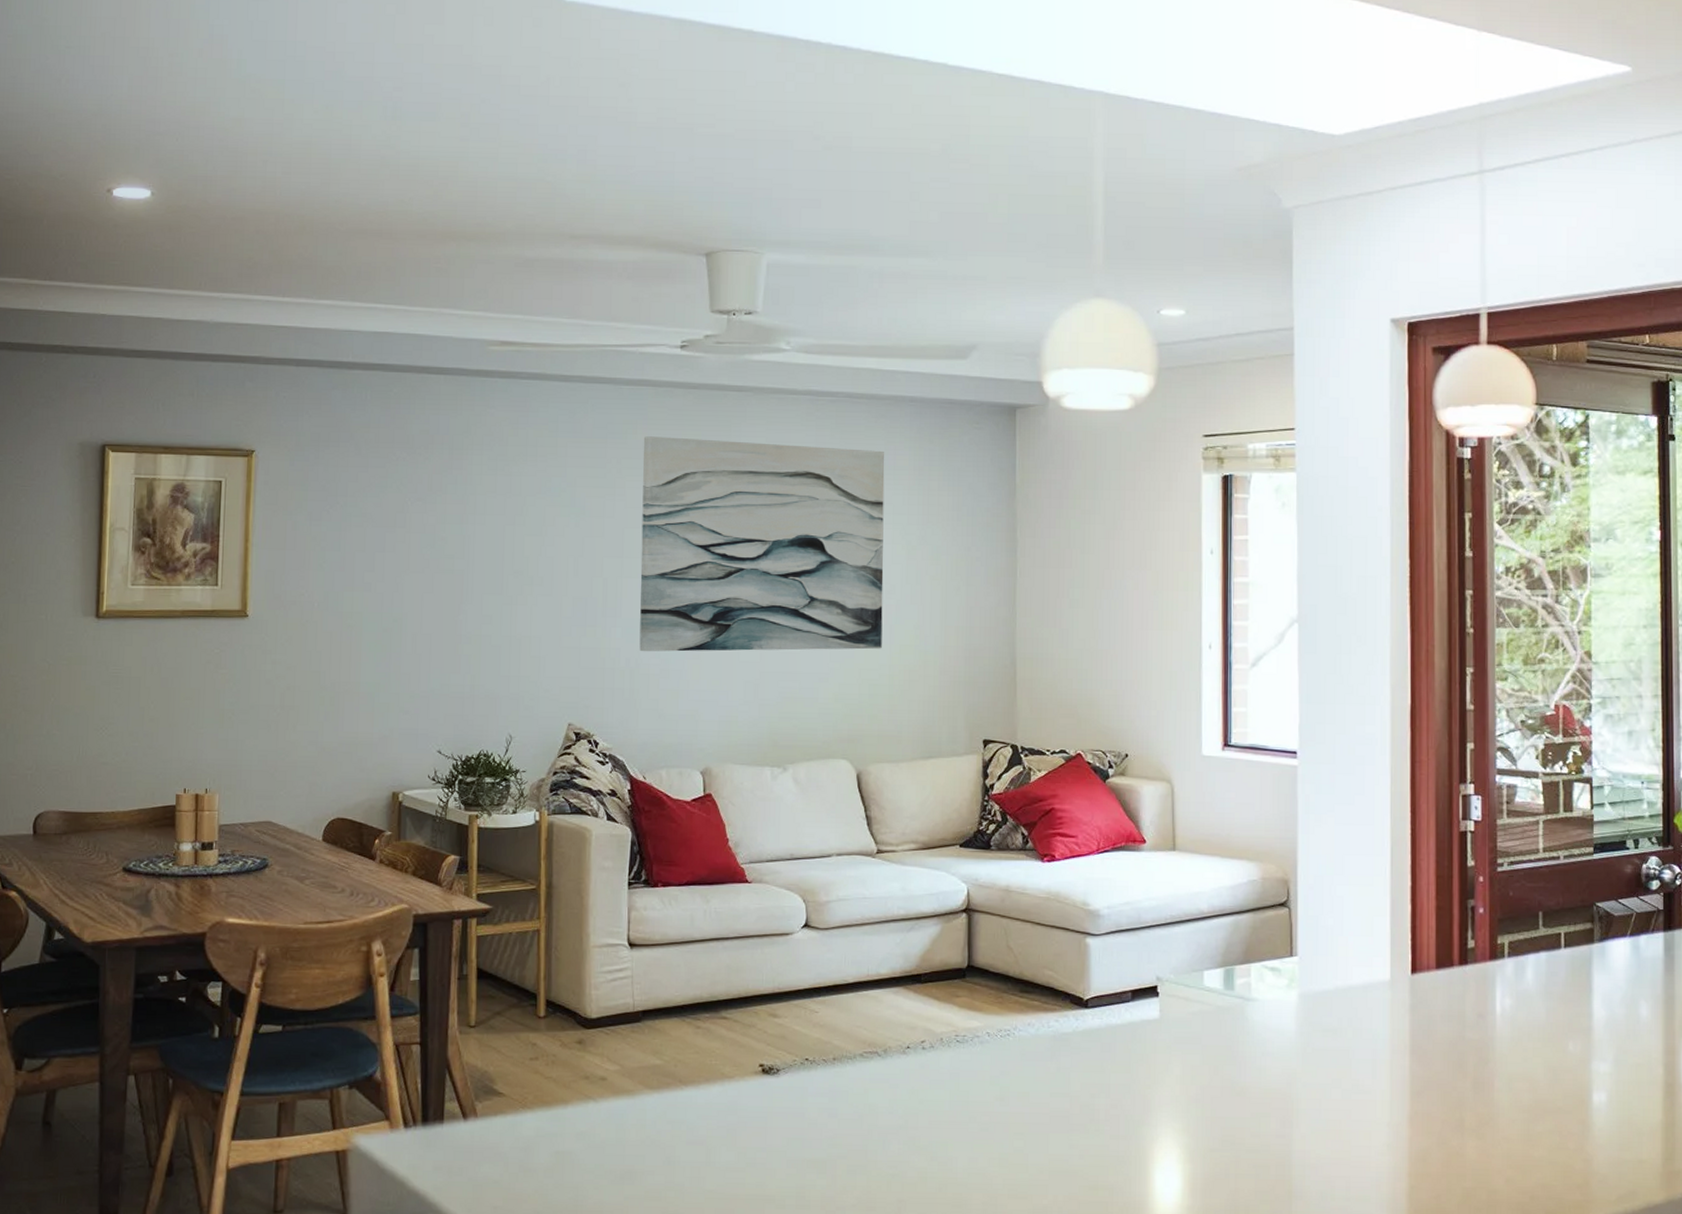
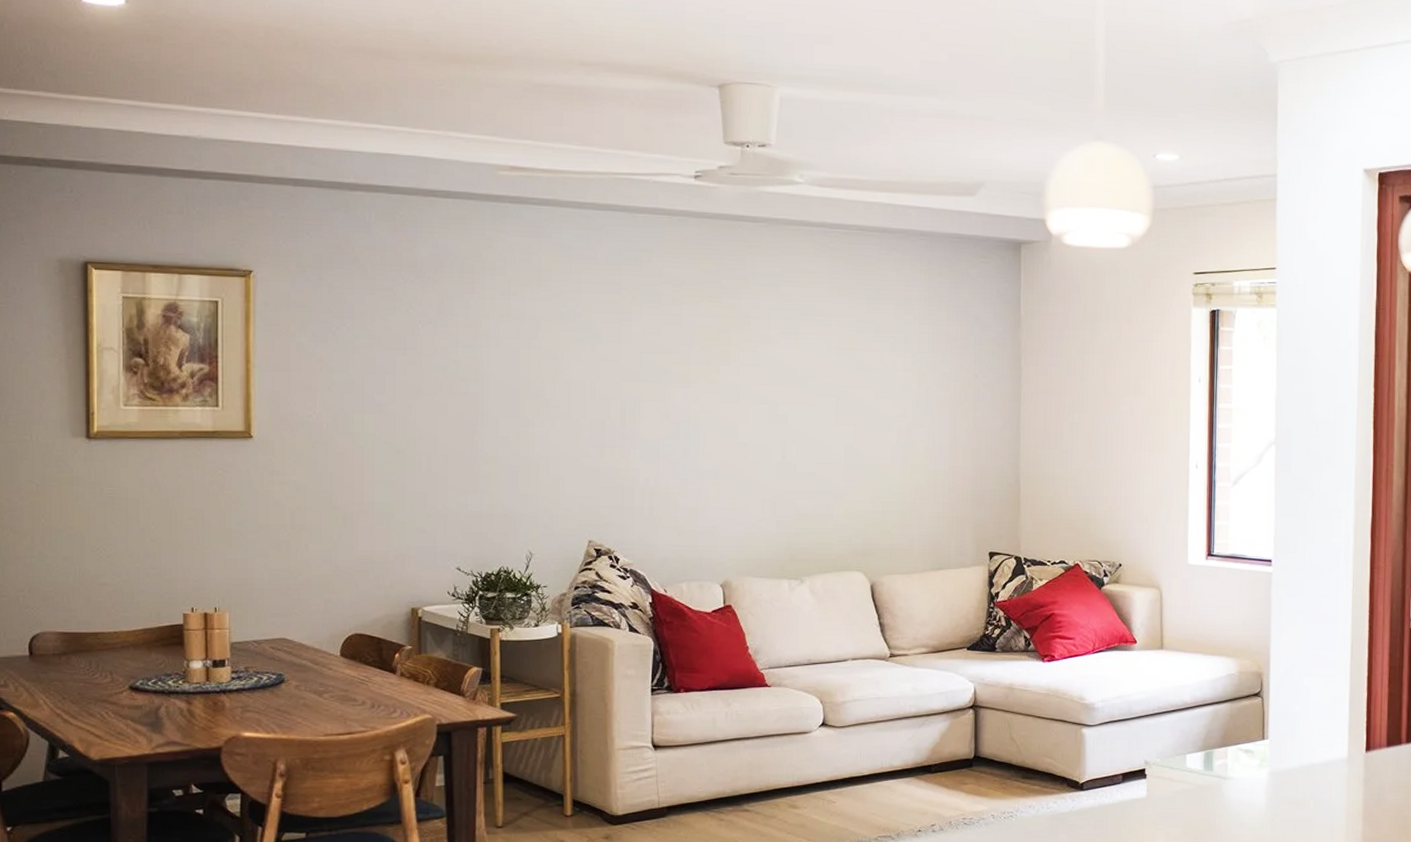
wall art: present [639,436,885,652] -> none [658,264,897,472]

